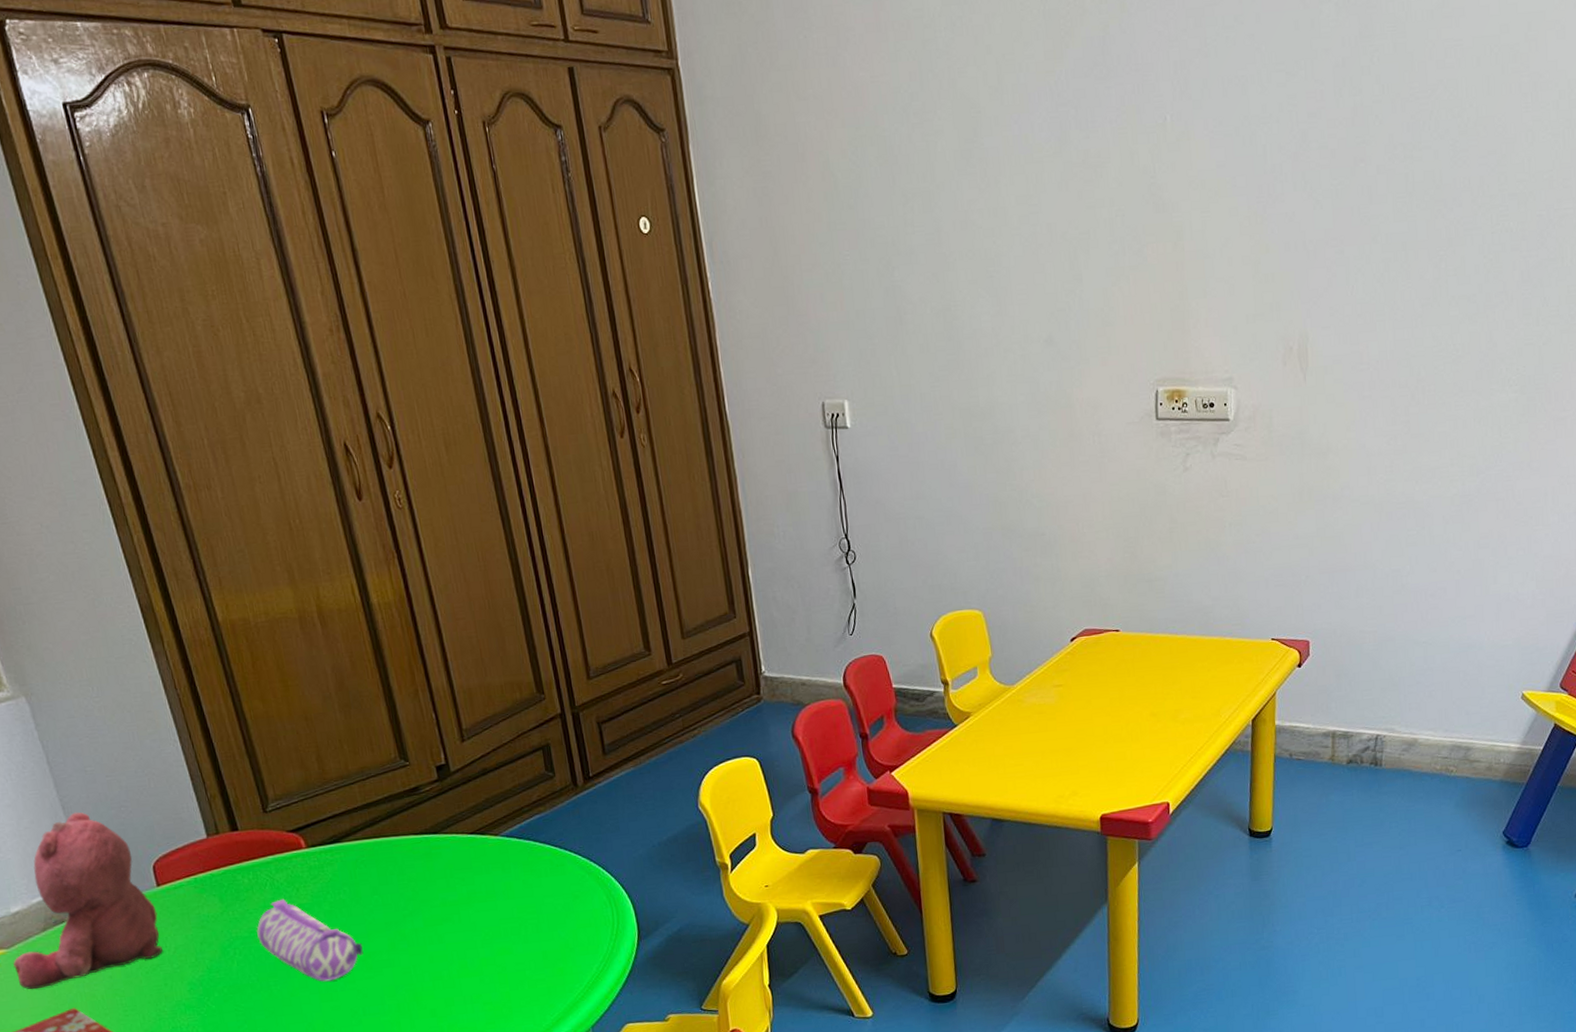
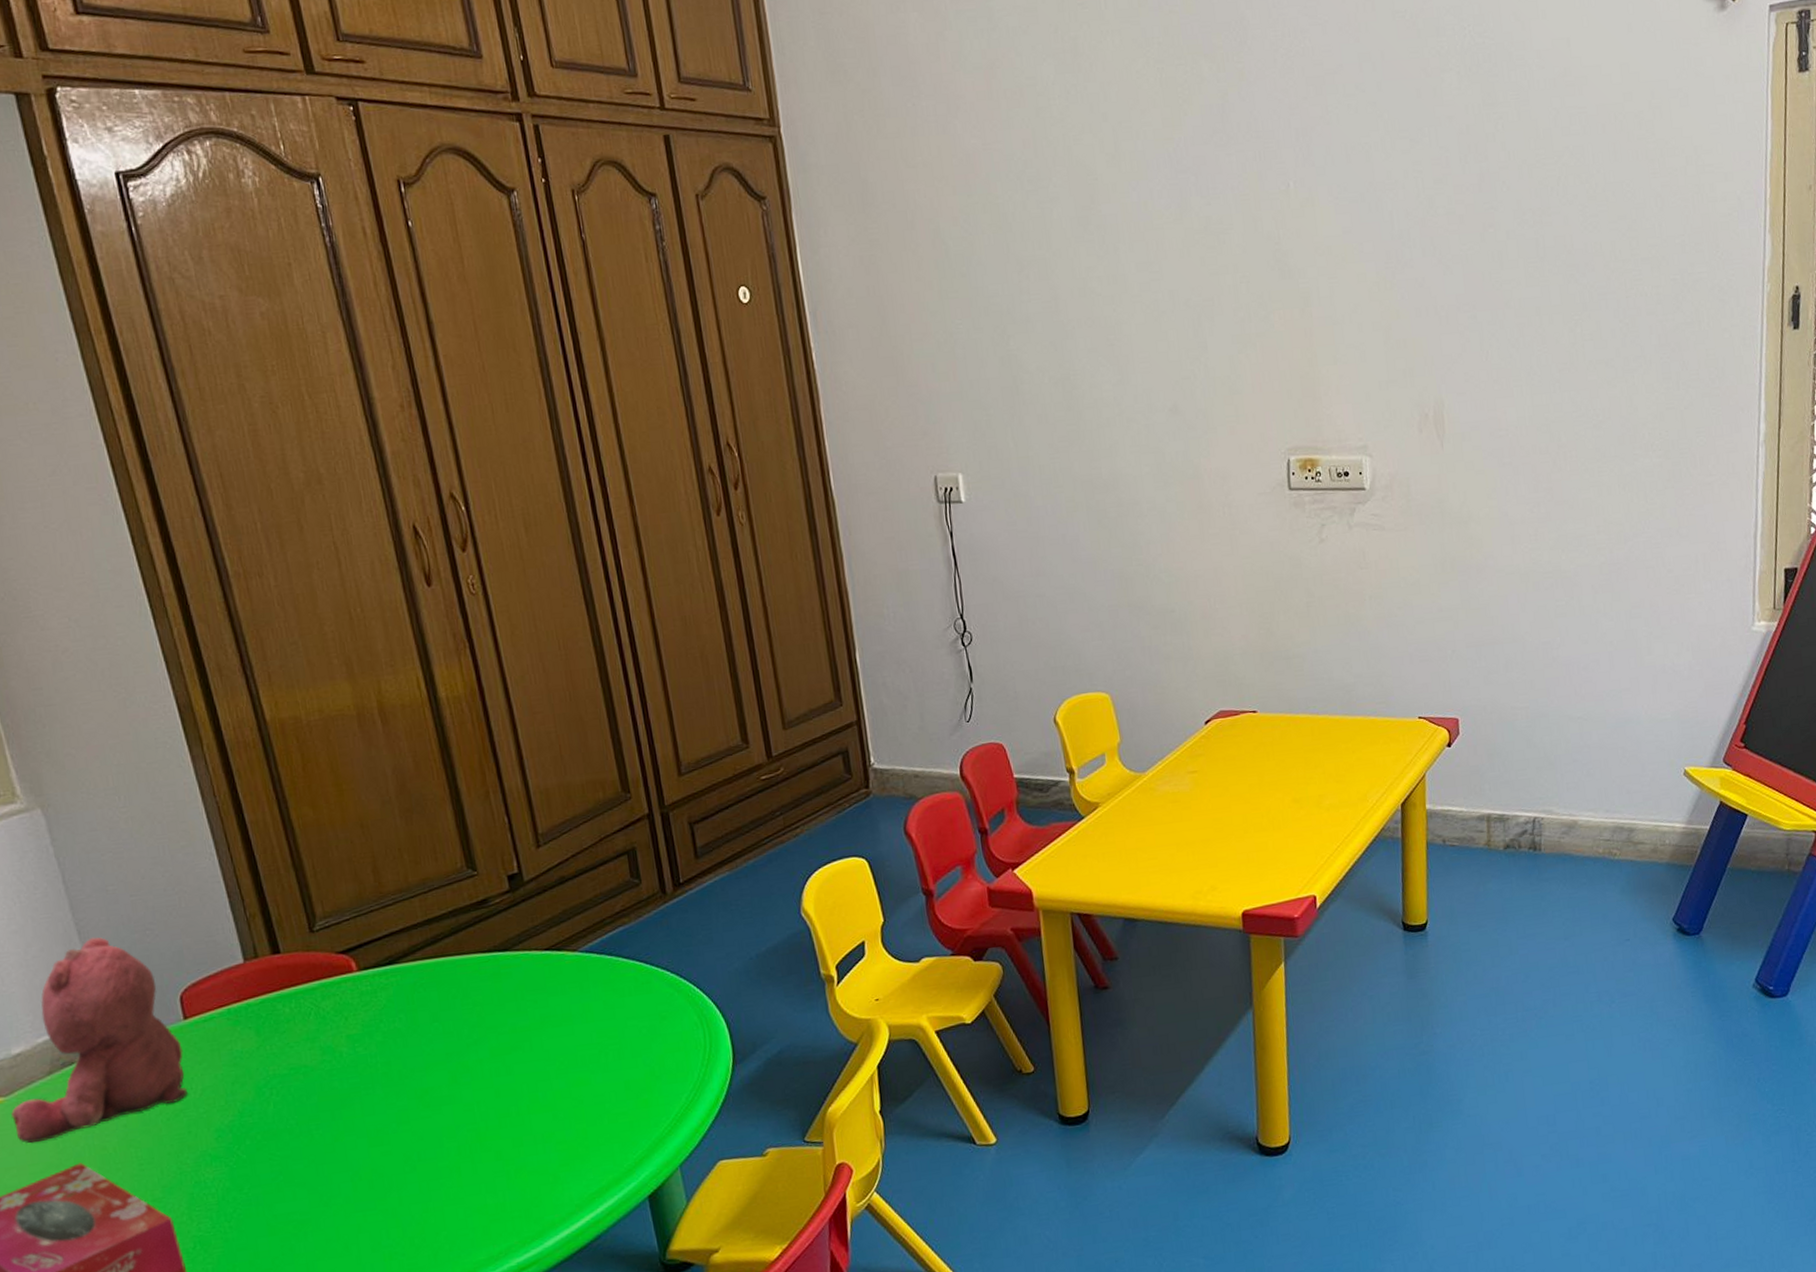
pencil case: present [256,898,363,982] -> none [297,1029,420,1124]

